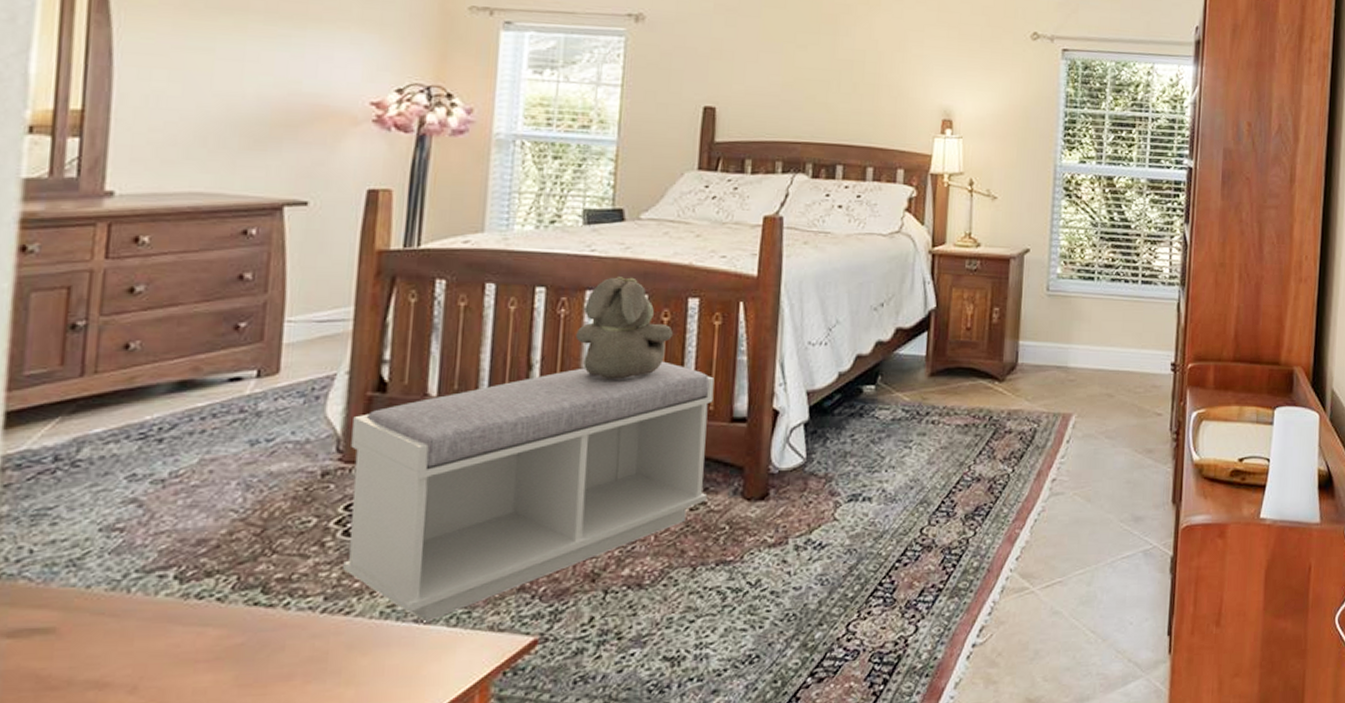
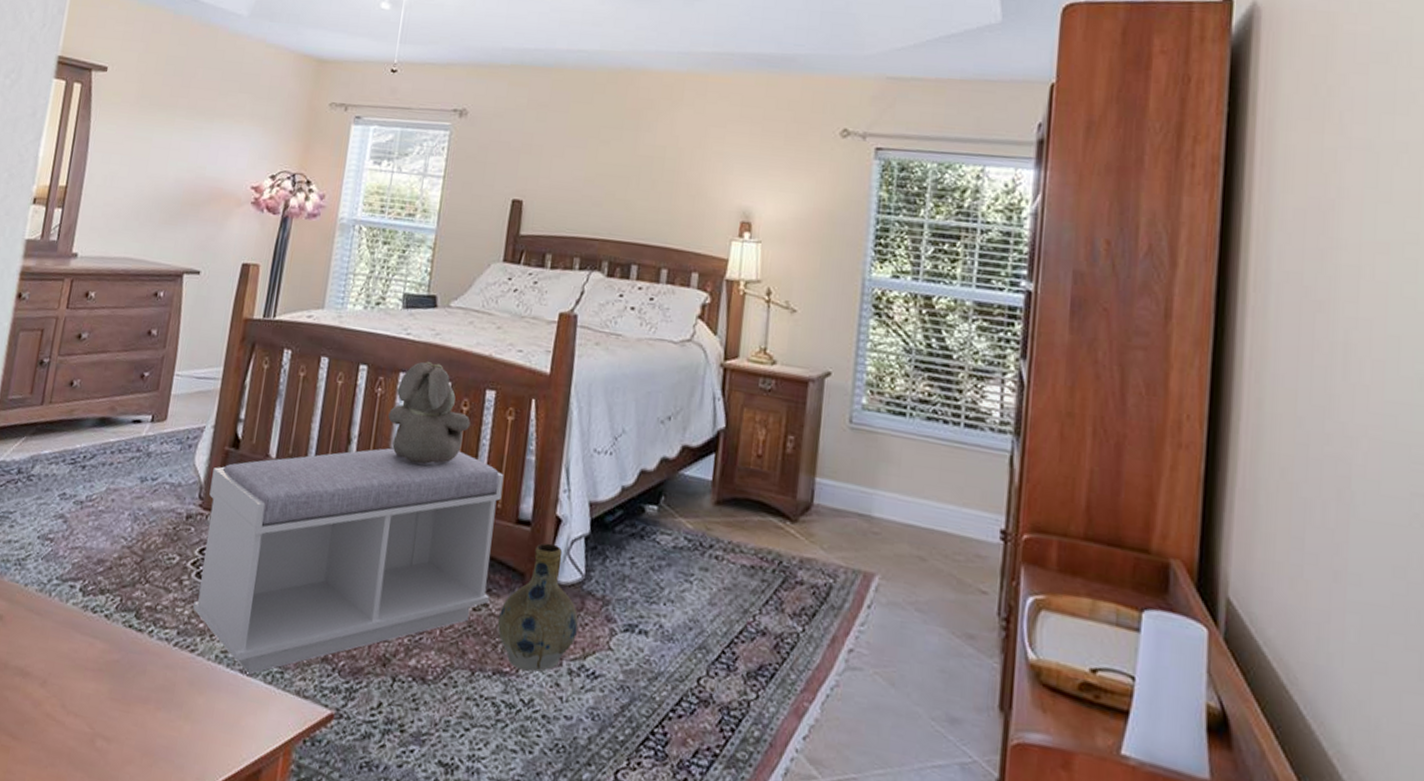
ceramic jug: none [717,435,802,556] -> present [497,543,578,672]

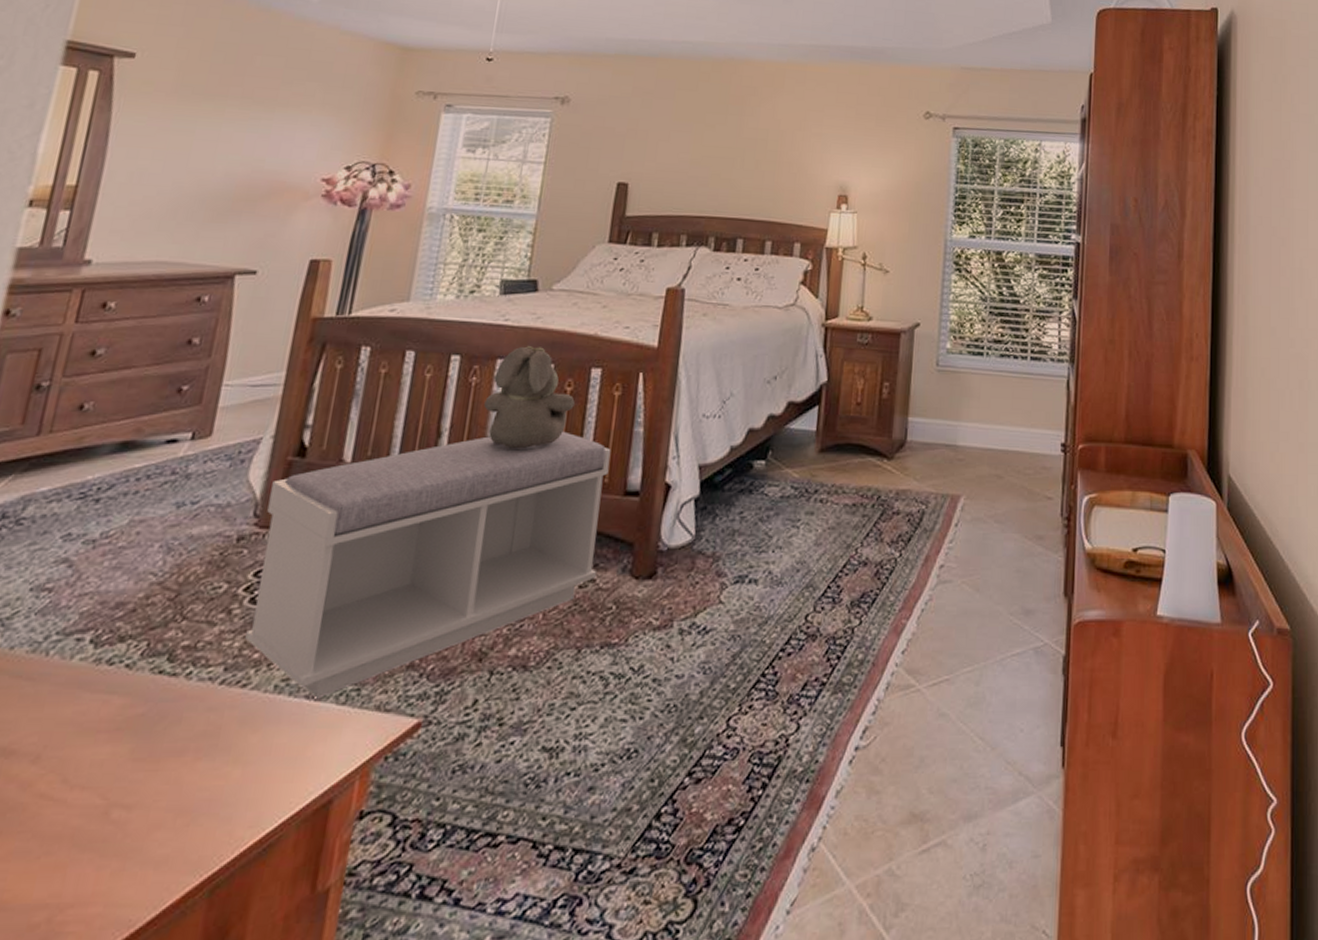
ceramic jug: present [497,543,578,672] -> none [605,510,689,639]

